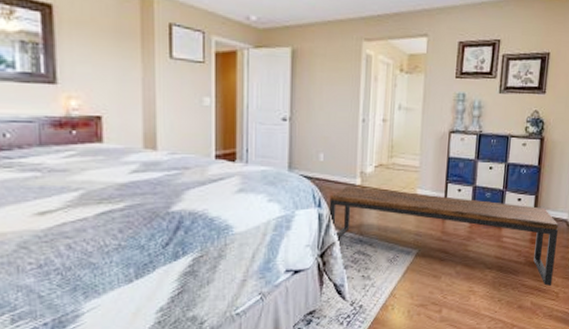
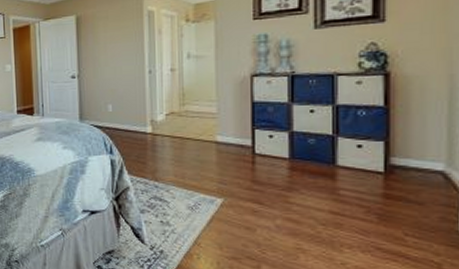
bench: present [328,185,558,287] -> none [120,133,429,255]

